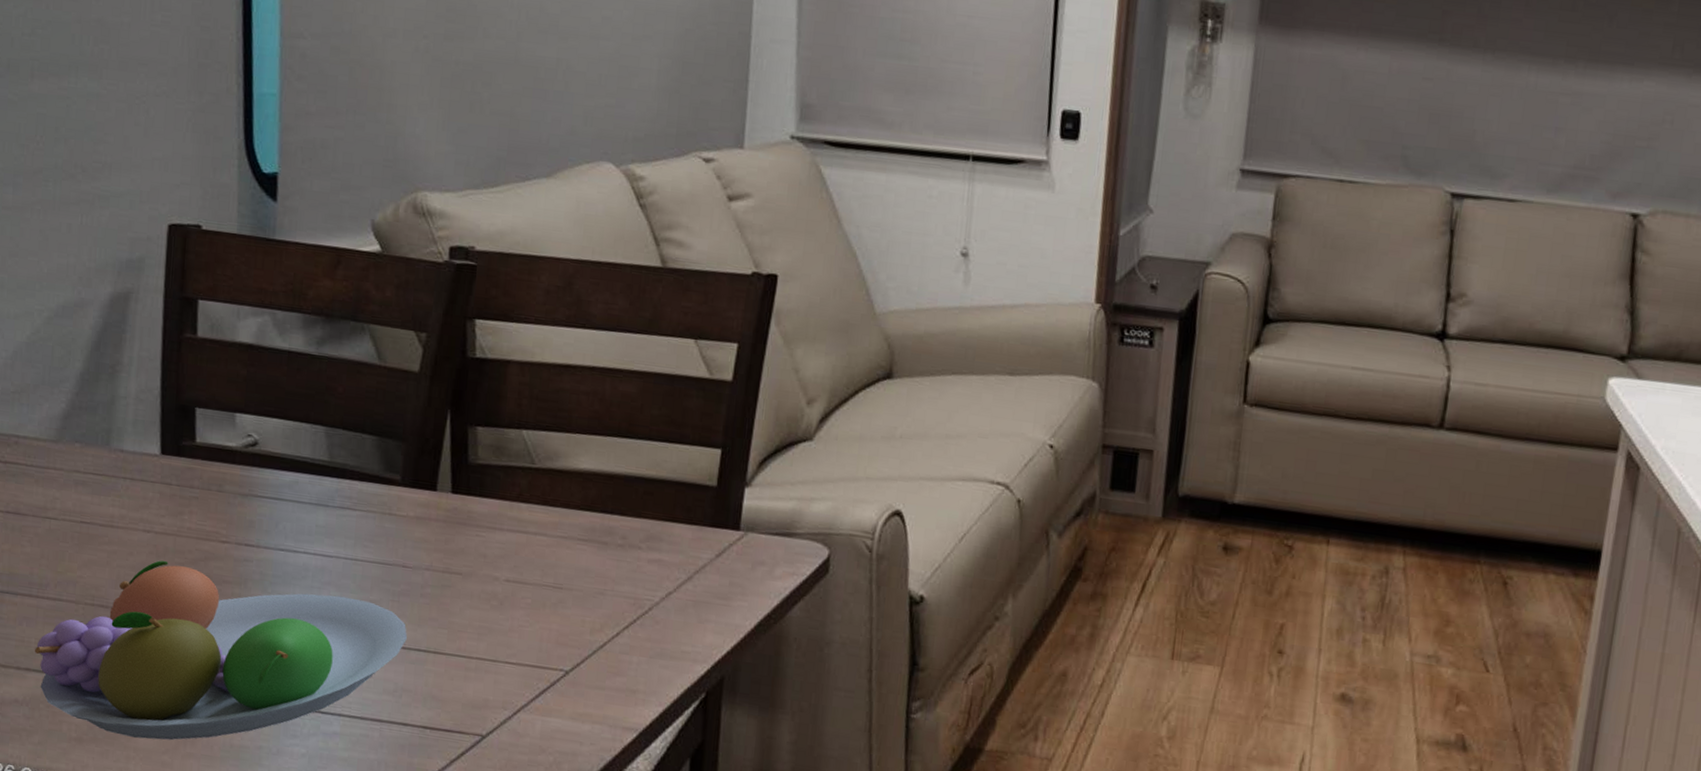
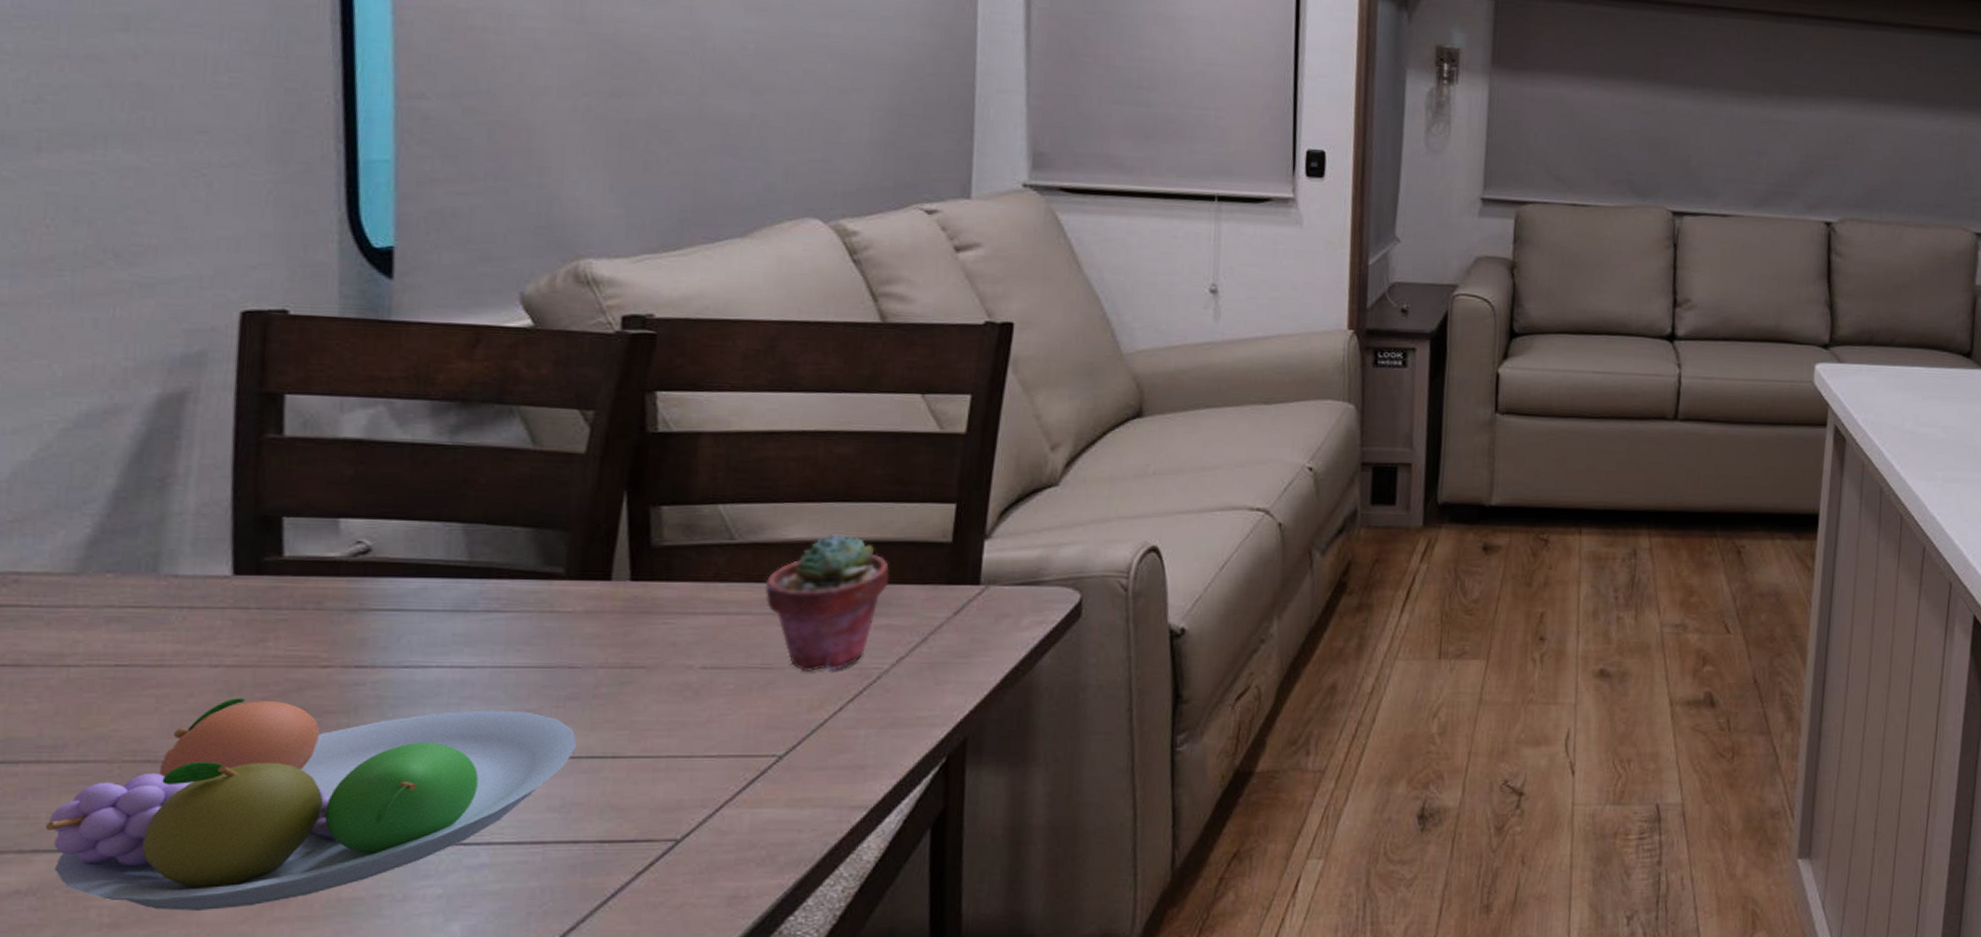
potted succulent: none [558,468,663,597] -> present [764,534,890,673]

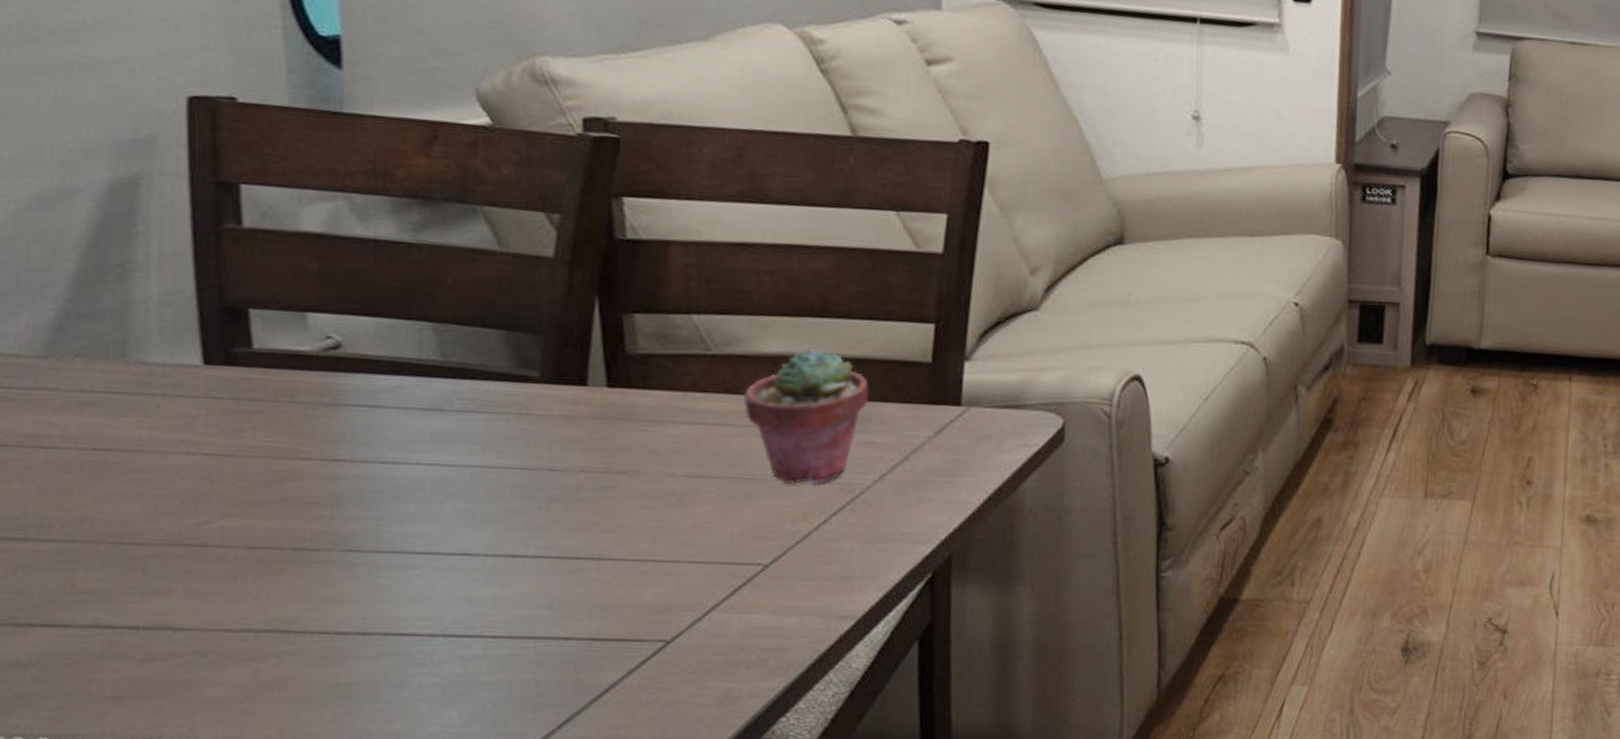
fruit bowl: present [46,698,577,911] -> none [40,486,562,688]

